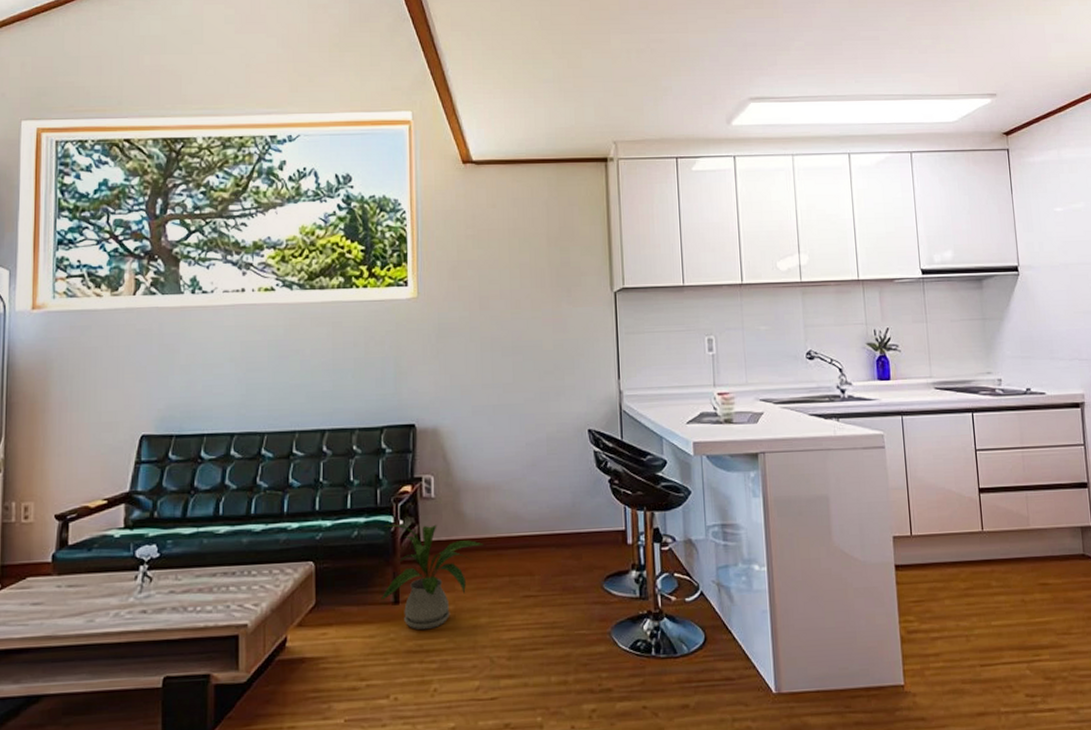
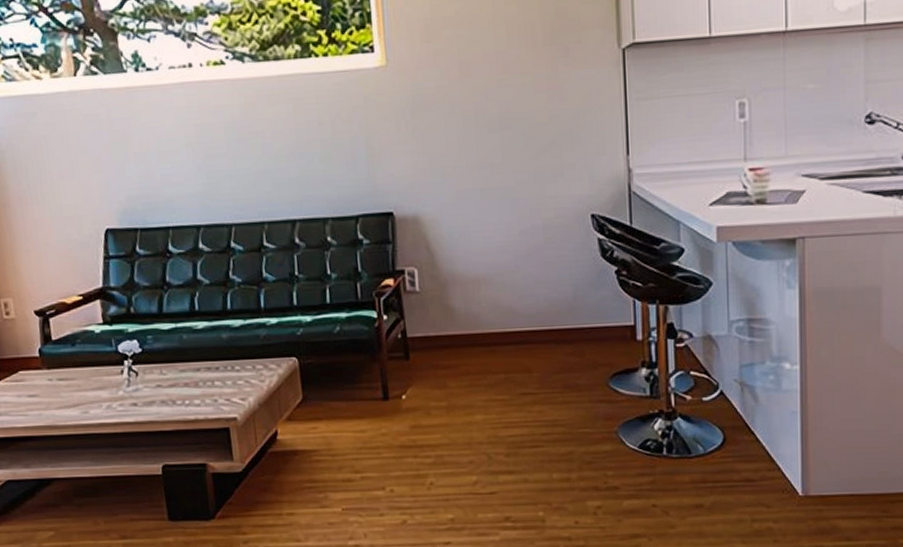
house plant: present [380,524,484,630] -> none [368,319,476,426]

